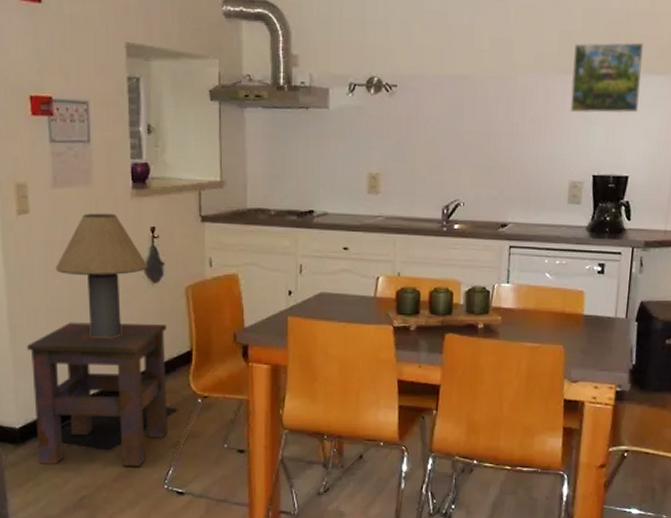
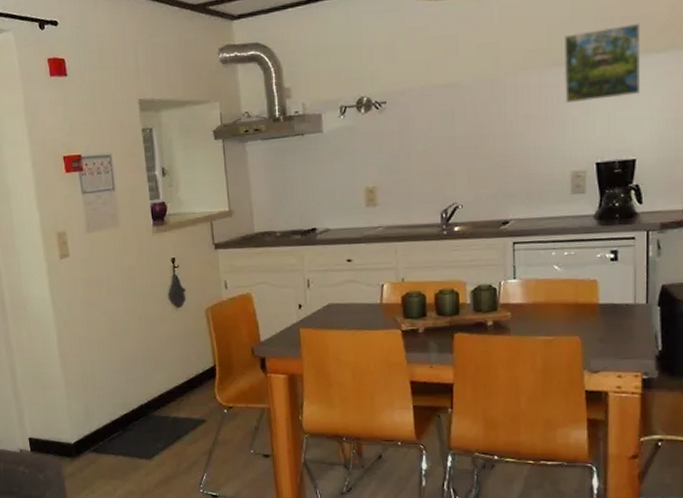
side table: present [27,322,168,467] -> none [75,344,199,474]
table lamp: present [56,213,148,338] -> none [94,250,171,360]

